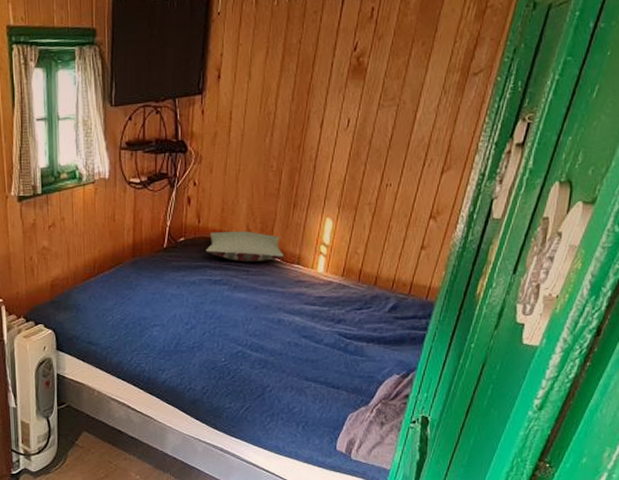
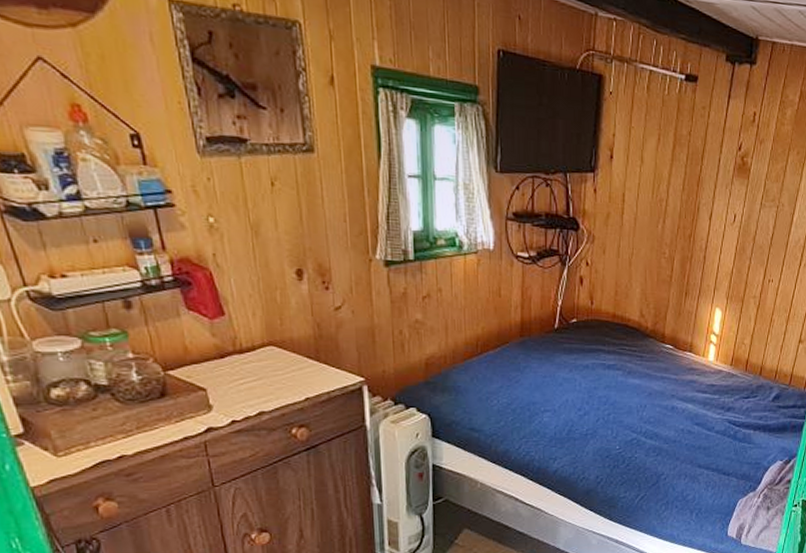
pillow: present [206,231,284,262] -> none [599,315,677,348]

